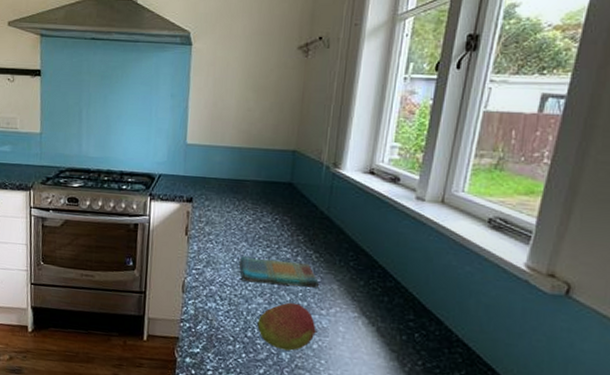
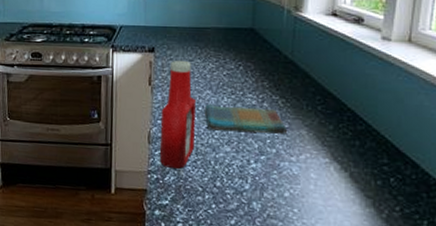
ketchup bottle: none [193,211,231,318] -> present [160,60,196,169]
fruit: present [257,302,318,351] -> none [226,150,288,200]

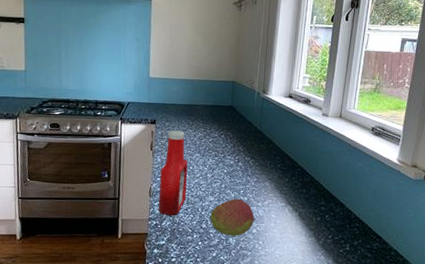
dish towel: present [204,104,287,134] -> none [194,164,255,186]
fruit: none [226,150,288,200] -> present [210,198,256,236]

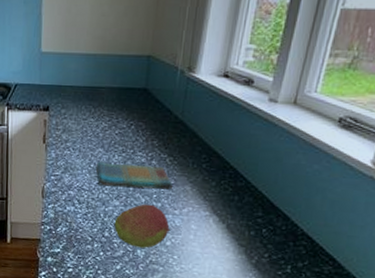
ketchup bottle: present [159,130,188,215] -> none [53,118,88,221]
dish towel: none [194,164,255,186] -> present [95,162,172,189]

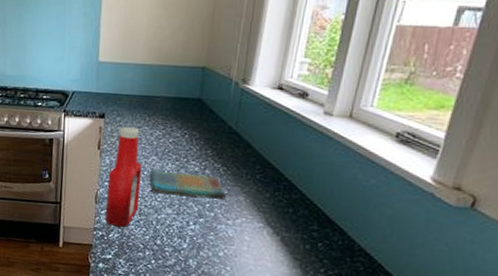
ketchup bottle: none [53,118,88,221] -> present [105,126,142,227]
fruit: present [114,204,171,248] -> none [166,213,224,258]

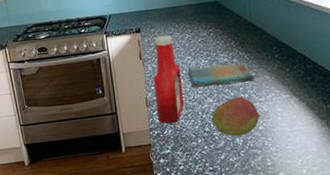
fruit: none [166,213,224,258] -> present [211,96,261,136]

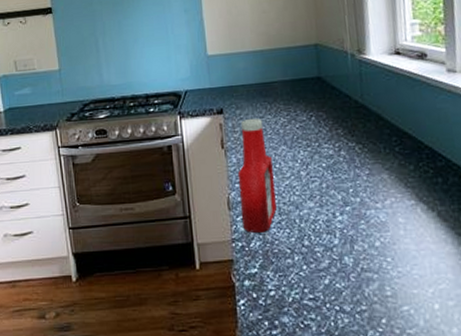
dish towel: present [187,62,254,88] -> none [281,156,368,187]
fruit: present [211,96,261,136] -> none [312,200,377,254]

